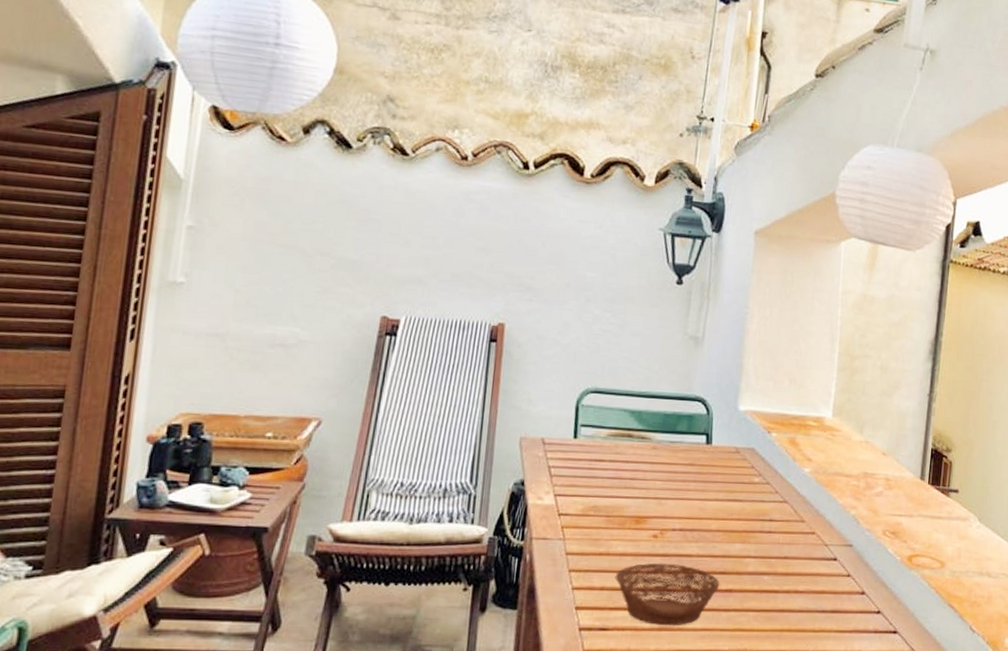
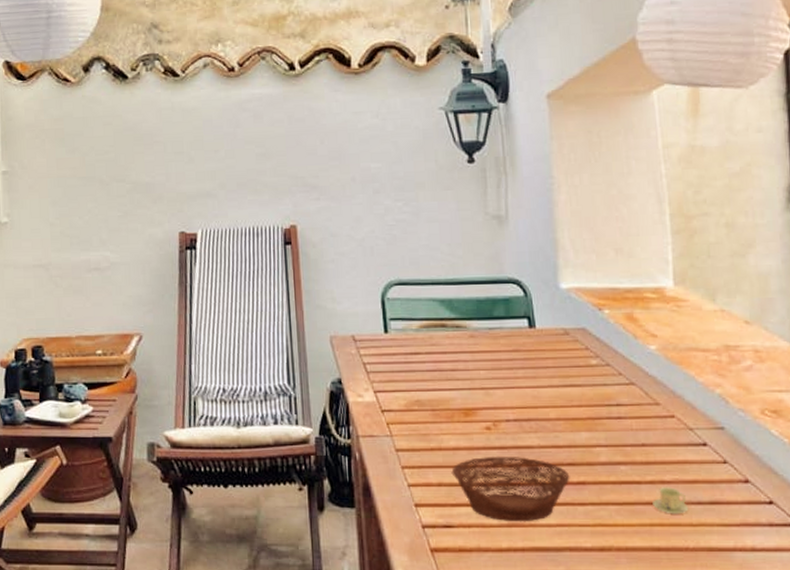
cup and saucer: none [785,596,814,621] -> present [653,487,689,514]

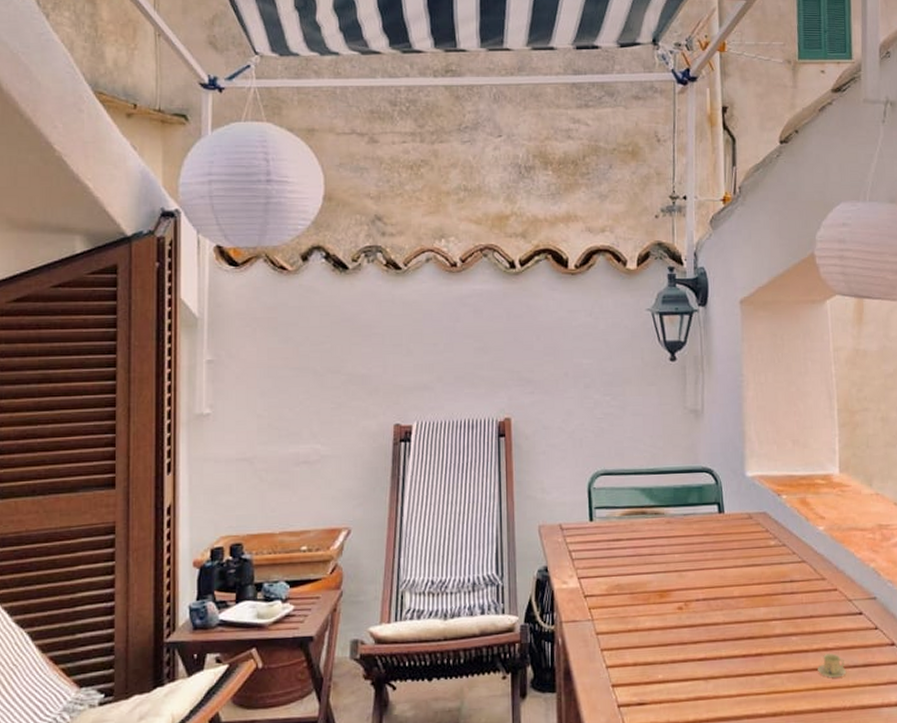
basket: present [451,456,570,522] -> none [646,633,750,695]

